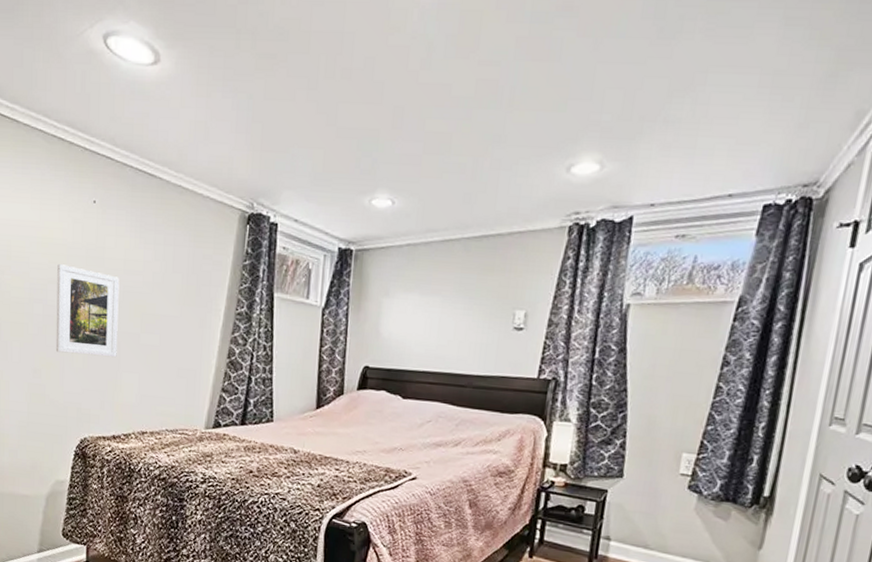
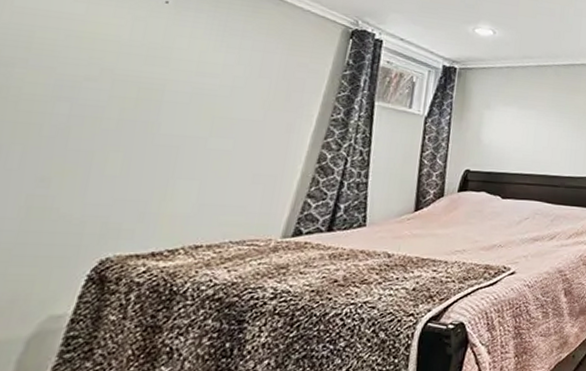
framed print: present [55,264,120,358] -> none [80,61,189,163]

